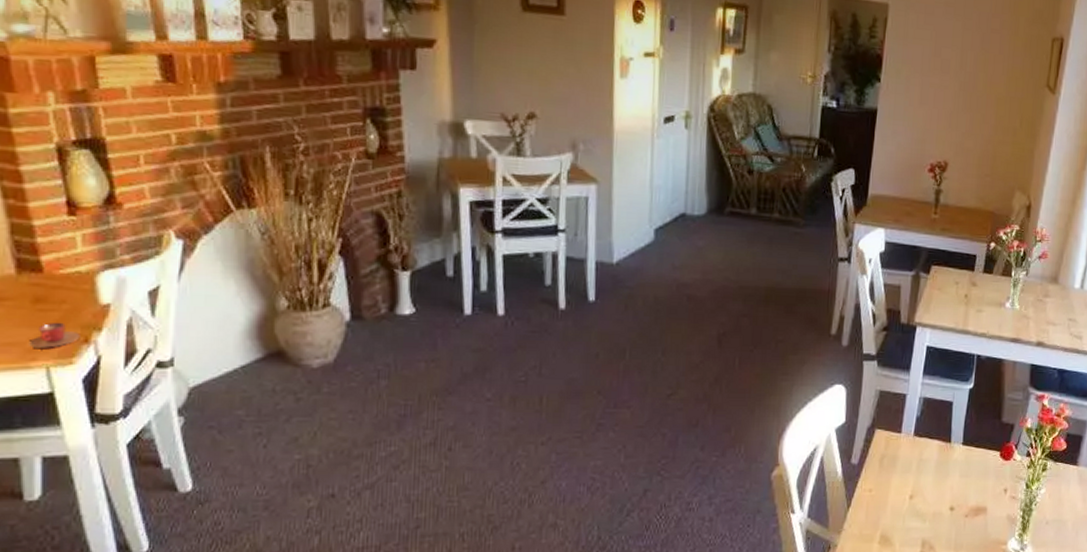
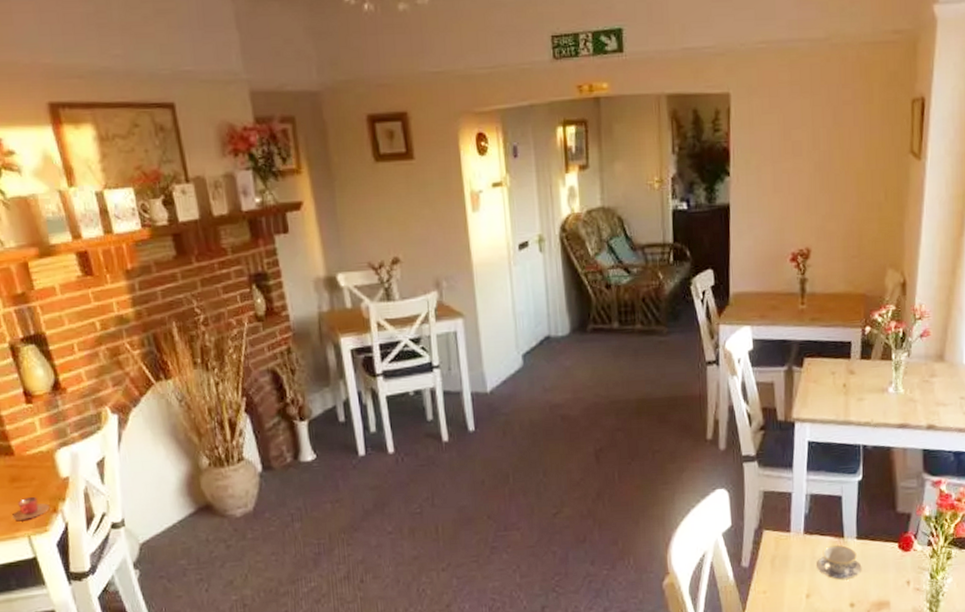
teacup: none [922,449,965,484] -> present [816,544,862,581]

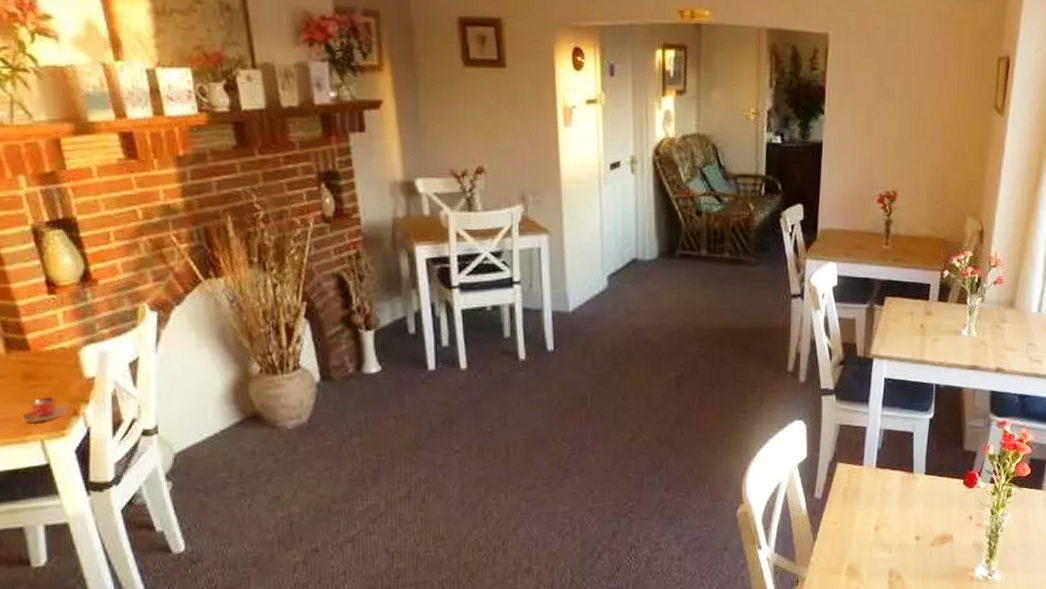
teacup: present [816,544,862,581] -> none [885,479,929,514]

